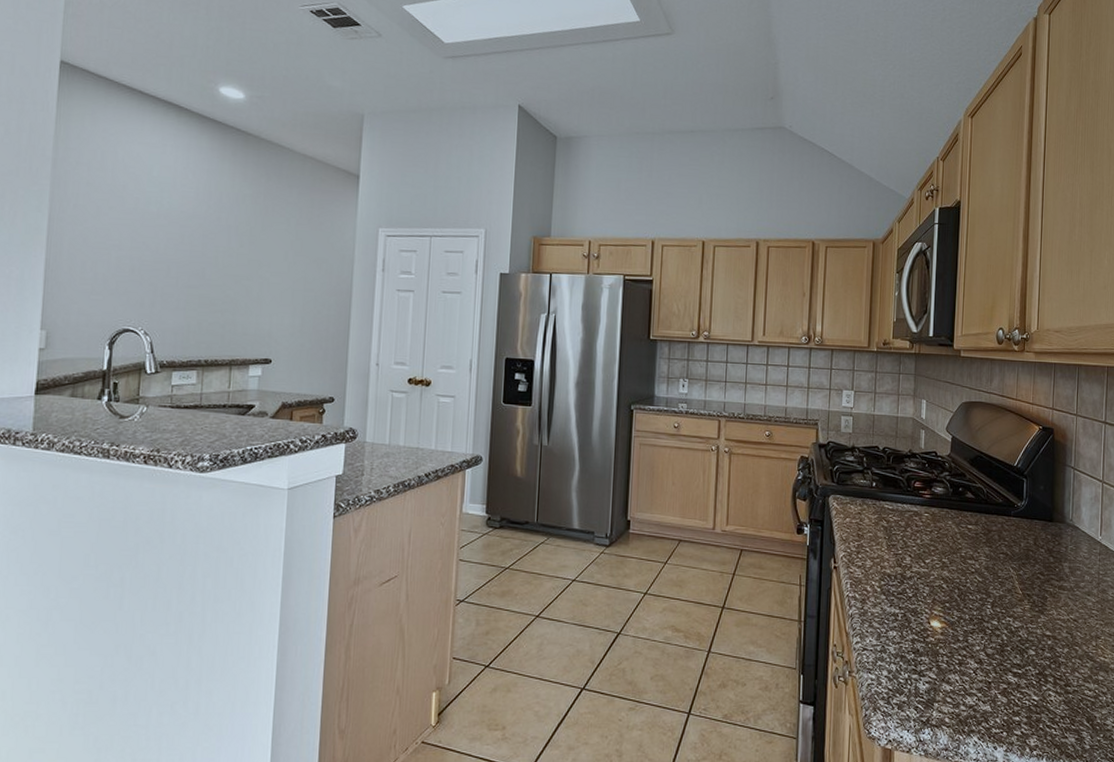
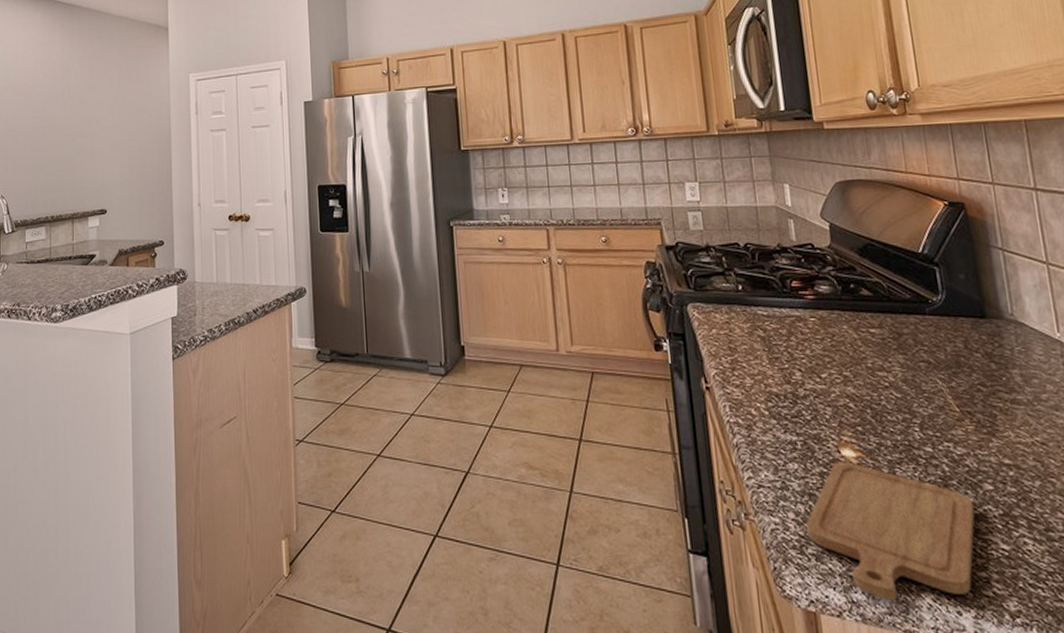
chopping board: none [895,631,1019,739] -> present [806,462,975,600]

